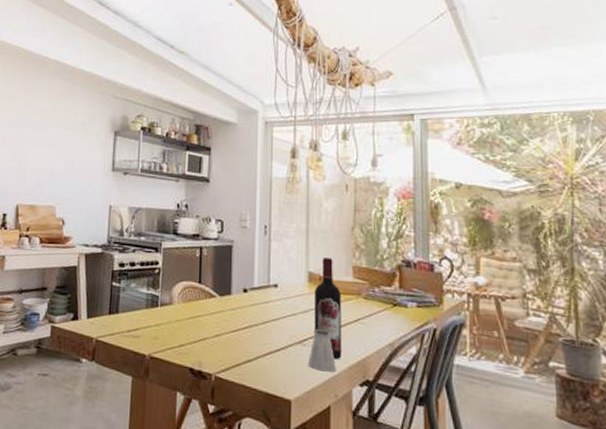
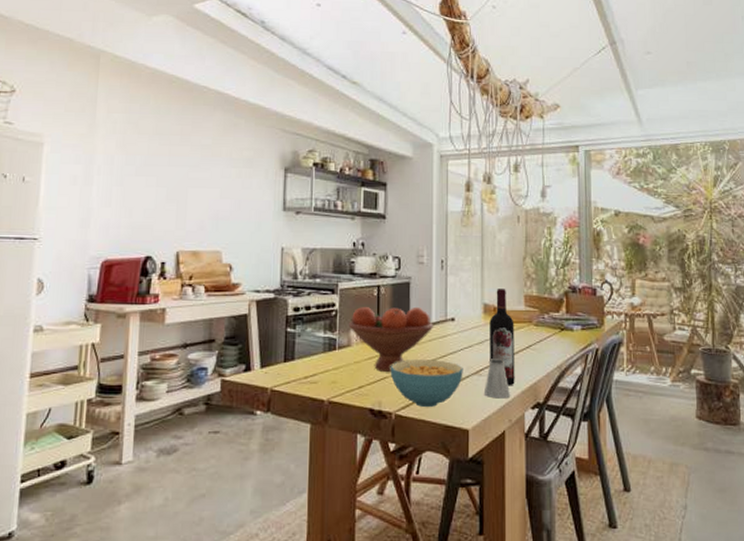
fruit bowl: none [170,267,256,334] -> present [348,306,434,373]
cereal bowl: none [211,322,286,373] -> present [390,359,463,407]

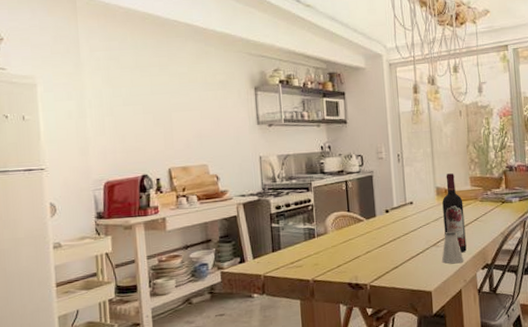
fruit bowl: present [348,306,434,373] -> none [323,195,396,252]
cereal bowl: present [390,359,463,407] -> none [362,237,424,277]

